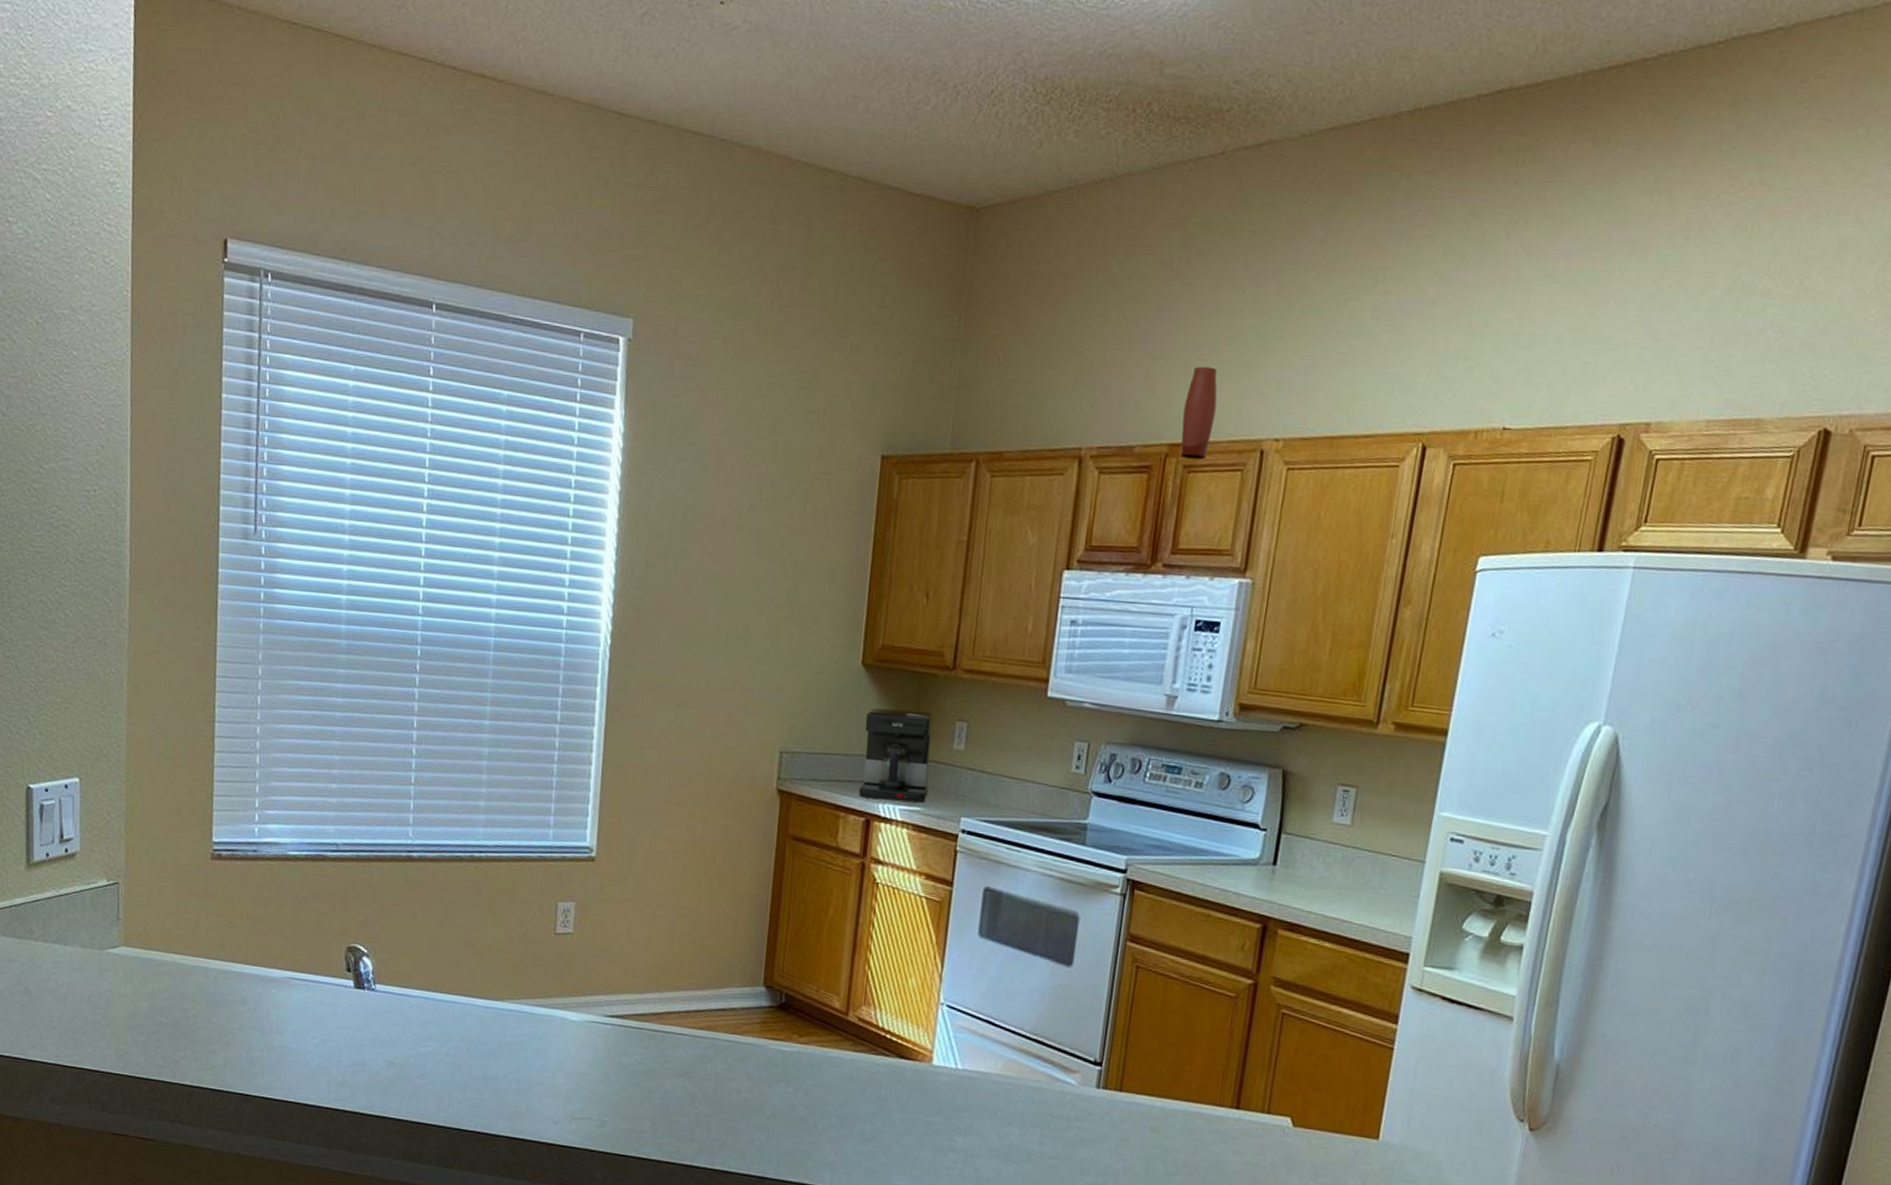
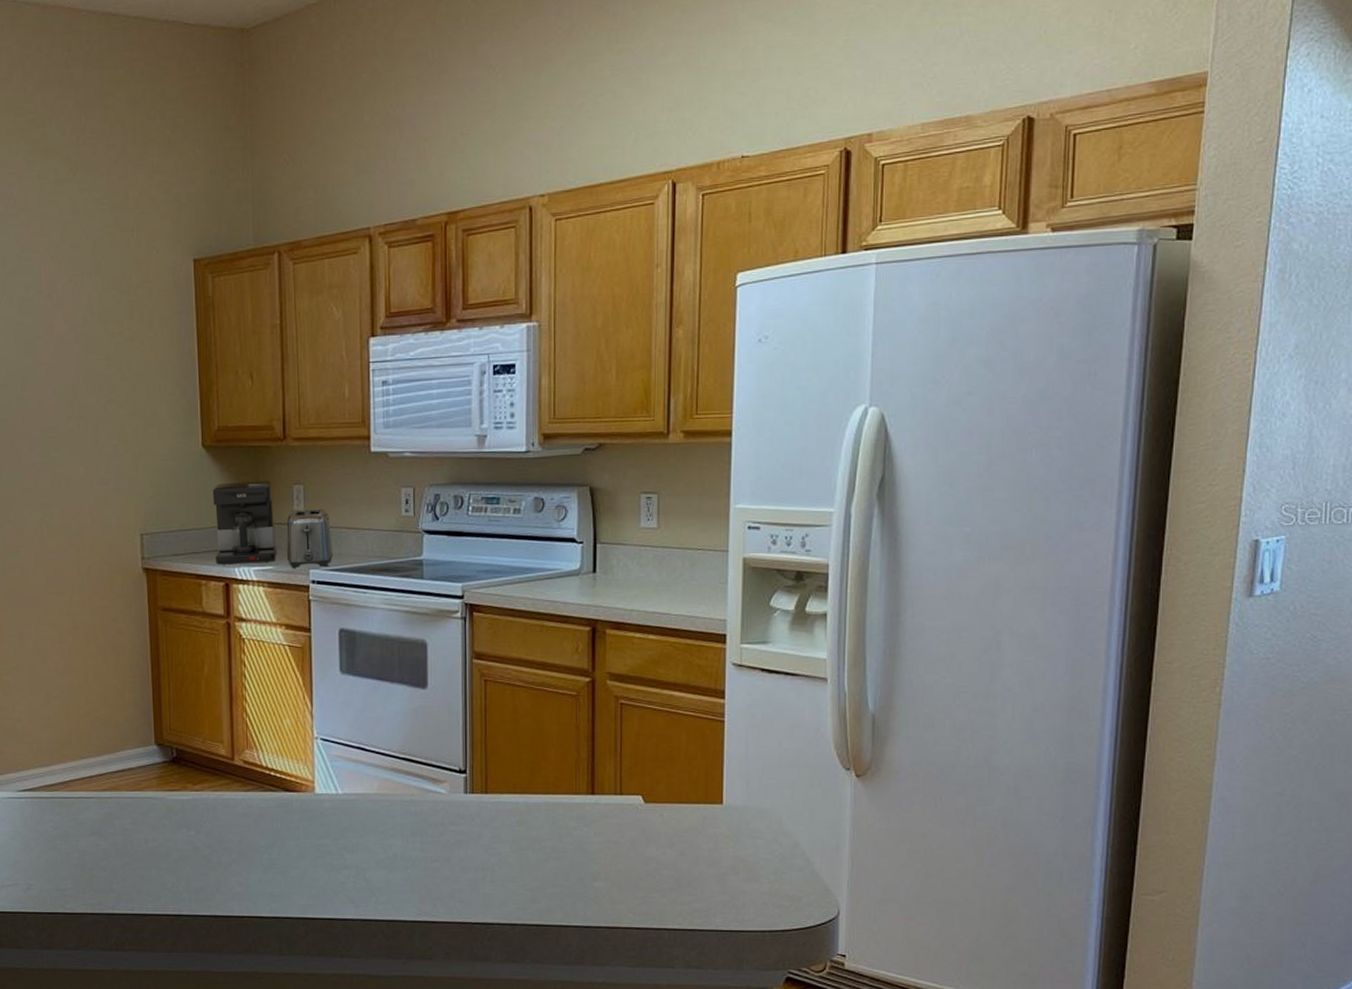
toaster: none [938,749,991,816] -> present [286,508,333,568]
vase: present [1180,366,1218,460] -> none [456,139,484,224]

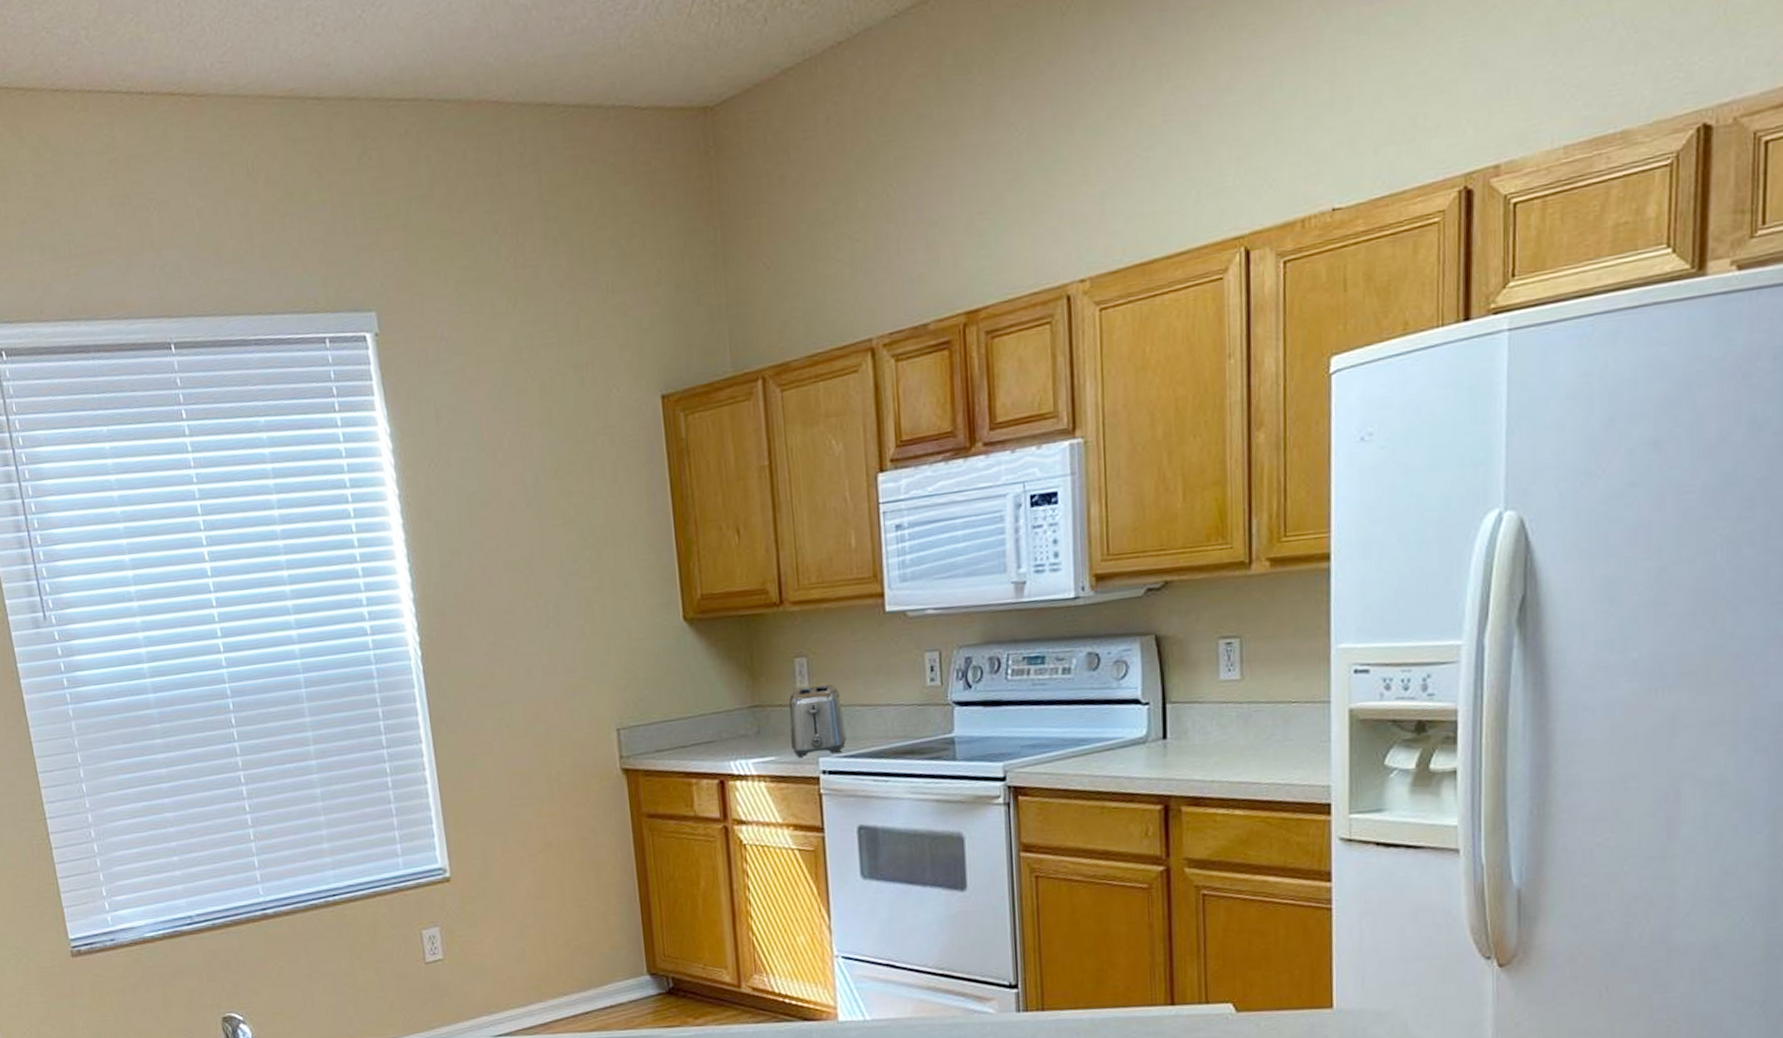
coffee maker: present [212,480,277,565] -> none [698,654,779,760]

